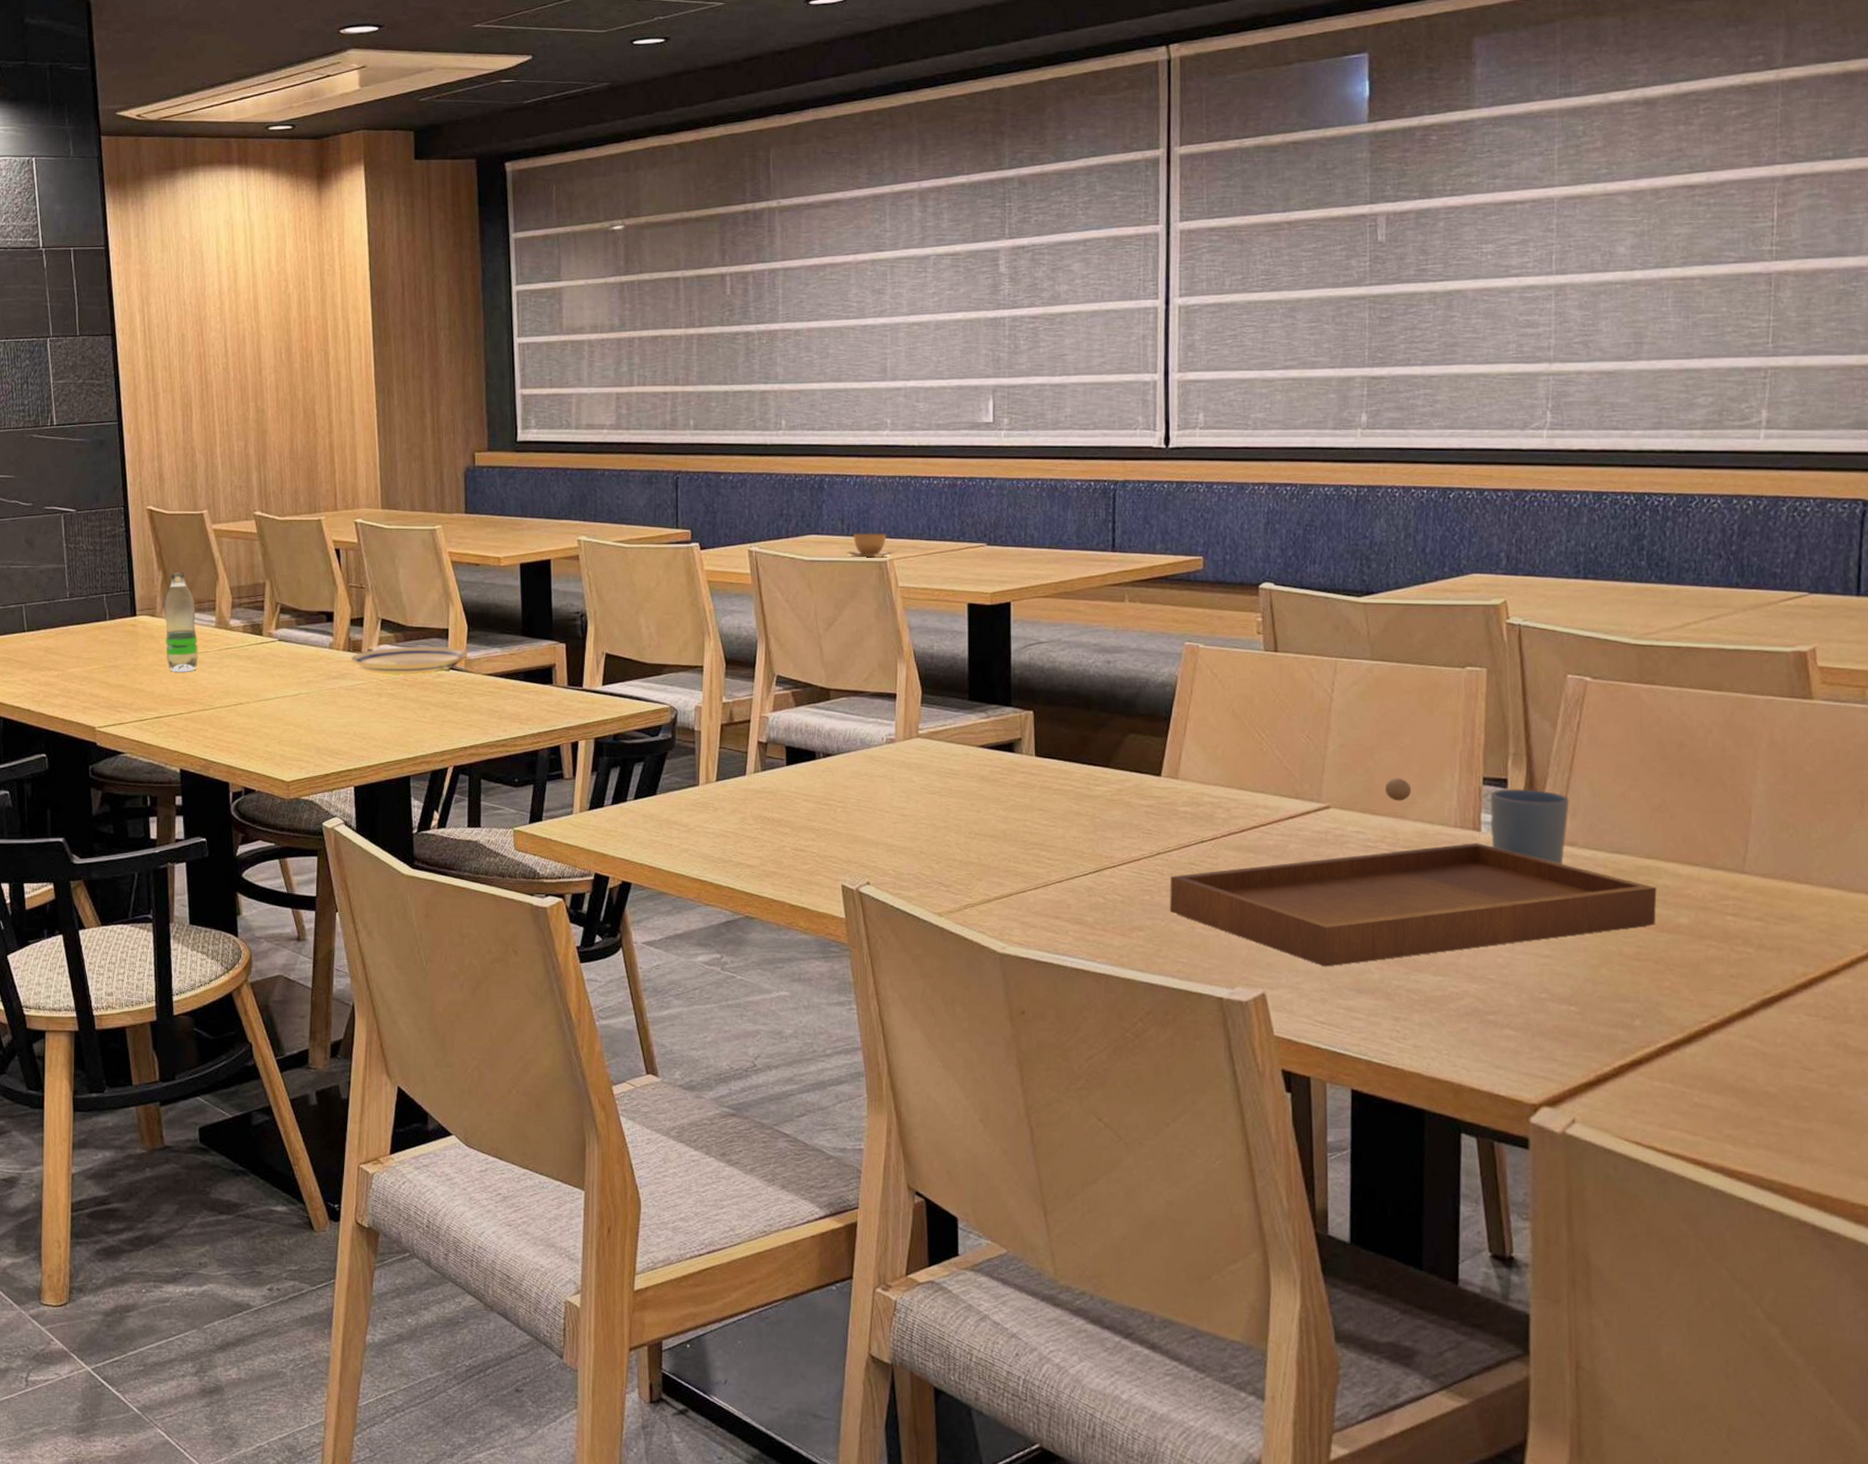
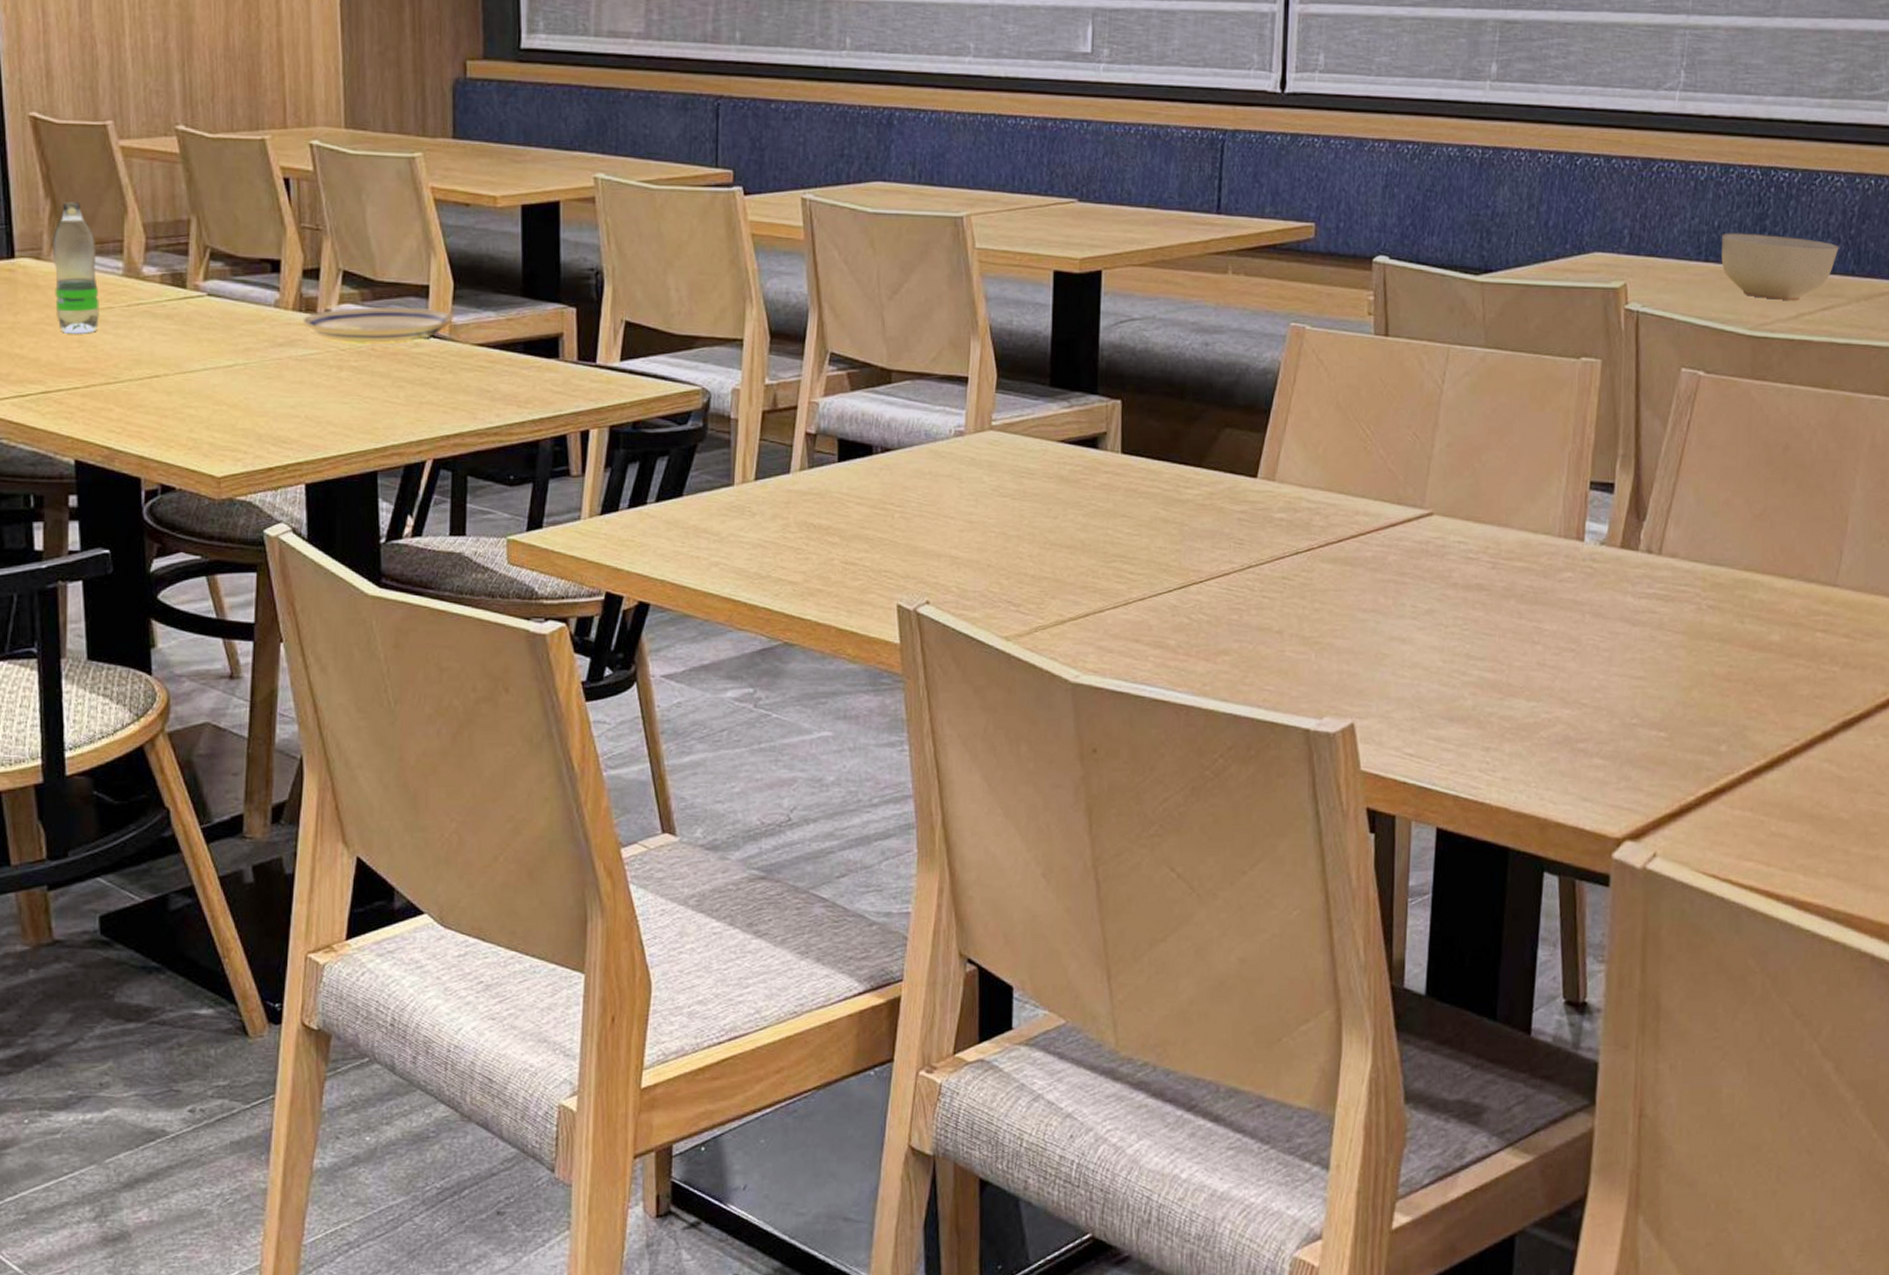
teacup: present [846,533,893,557] -> none [917,181,971,211]
tray: present [1170,778,1657,967] -> none [1259,481,1752,693]
mug: present [1490,789,1569,865] -> none [1594,494,1674,578]
bowl: none [1598,552,1721,611] -> present [1721,233,1839,300]

